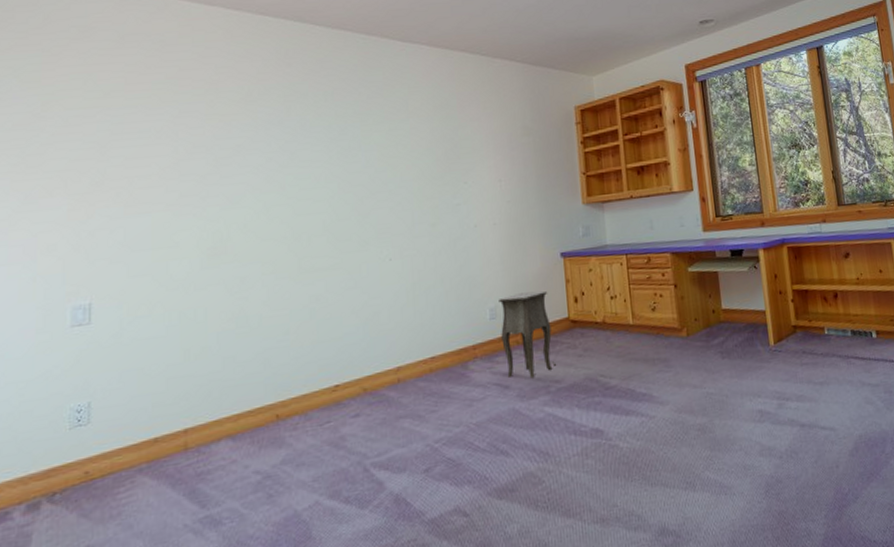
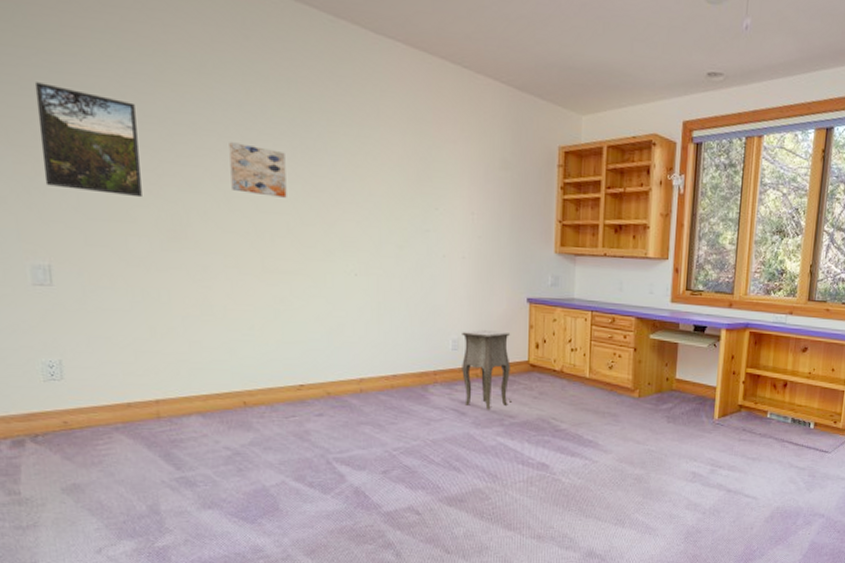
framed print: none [95,134,186,226] -> present [34,82,142,198]
wall art: none [270,155,323,200] -> present [229,142,287,198]

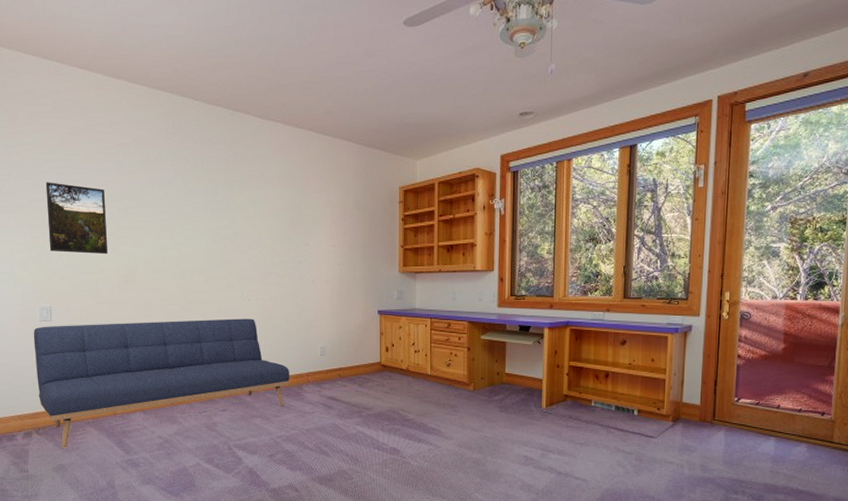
sofa: none [21,292,411,462] -> present [33,318,290,448]
wall art: present [229,142,287,198] -> none [163,209,201,246]
side table: present [462,330,513,410] -> none [328,338,369,404]

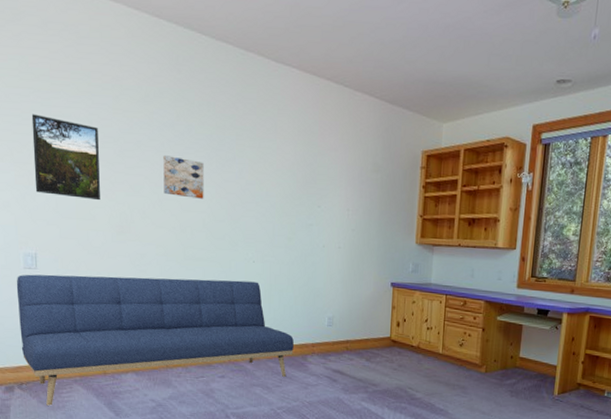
wall art: none [163,209,201,246] -> present [163,155,204,199]

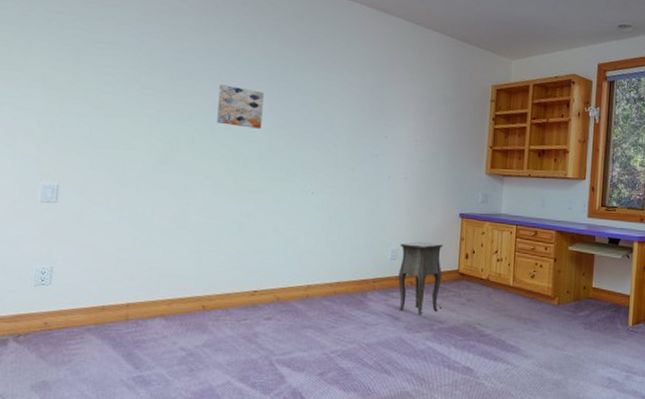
sofa: present [16,274,294,406] -> none [24,208,353,361]
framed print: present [31,114,100,201] -> none [67,40,148,130]
side table: none [335,309,376,379] -> present [398,242,444,316]

